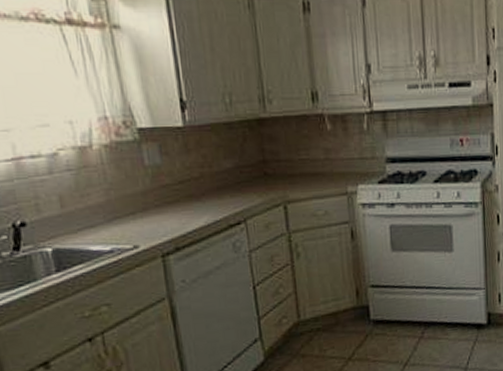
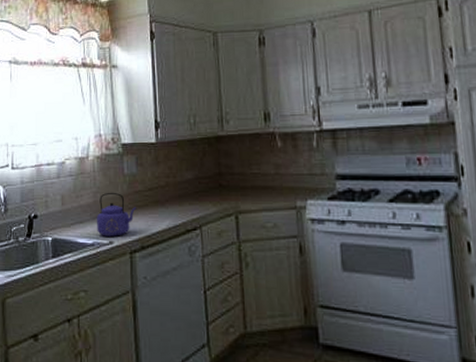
kettle: none [112,187,166,241] -> present [96,192,137,236]

